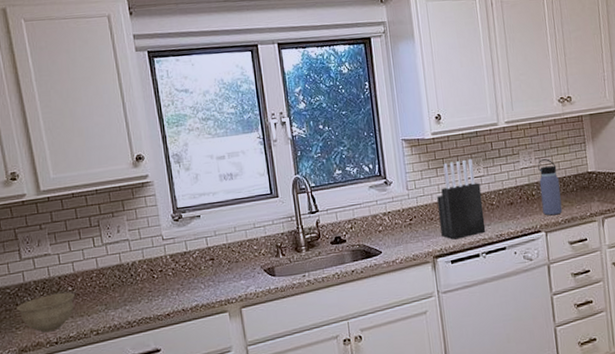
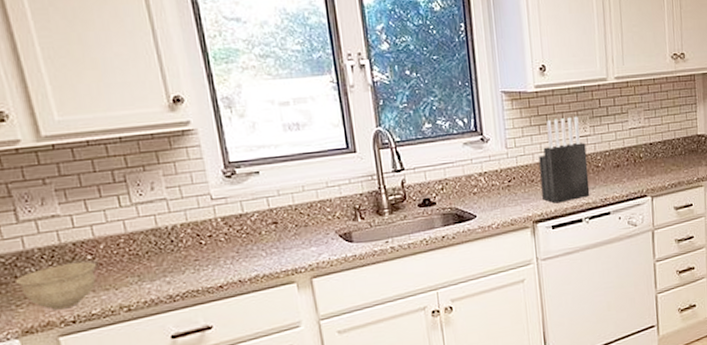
water bottle: present [538,159,563,216] -> none [647,119,670,180]

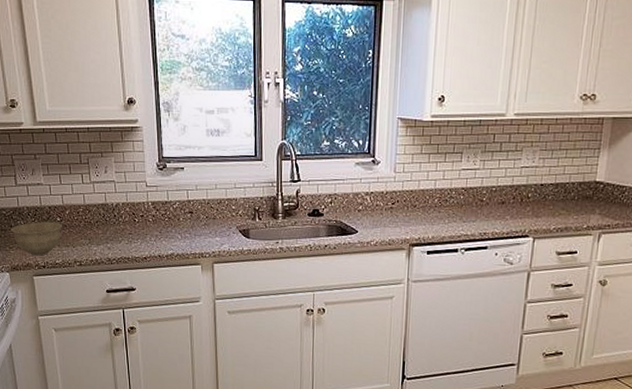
knife block: present [539,116,590,204] -> none [422,148,473,231]

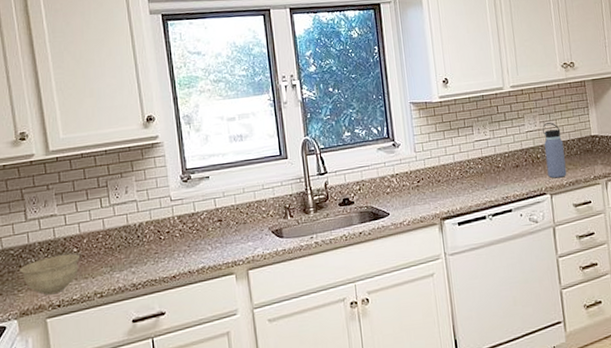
water bottle: none [535,160,561,222] -> present [542,122,567,179]

